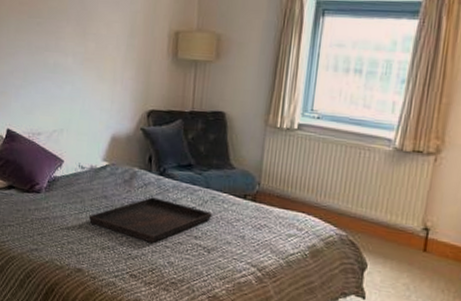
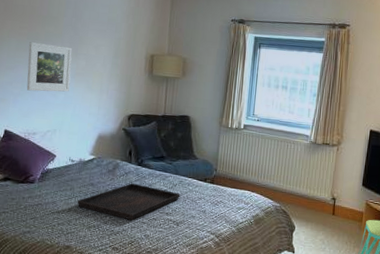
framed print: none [29,21,80,83] -> present [26,42,72,92]

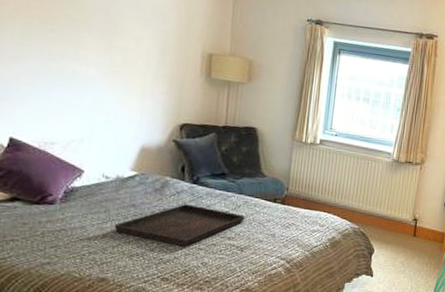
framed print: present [26,42,72,92] -> none [39,27,104,93]

